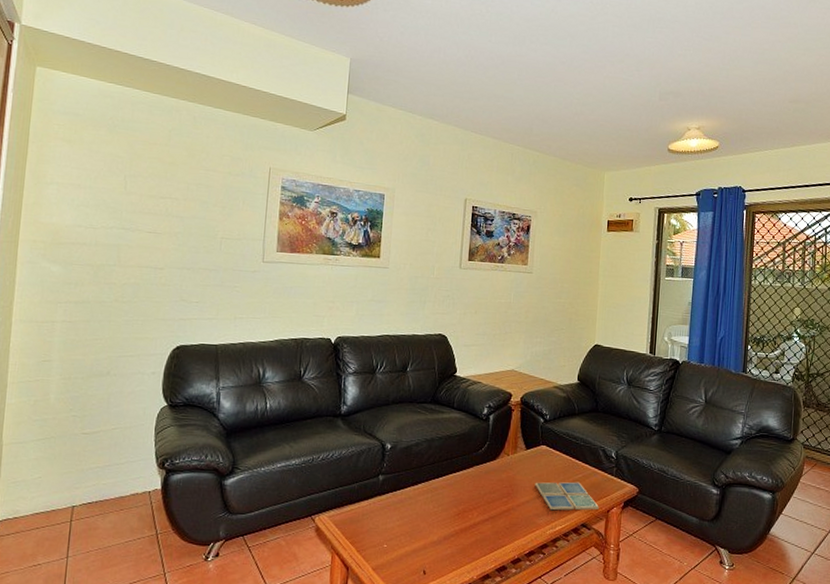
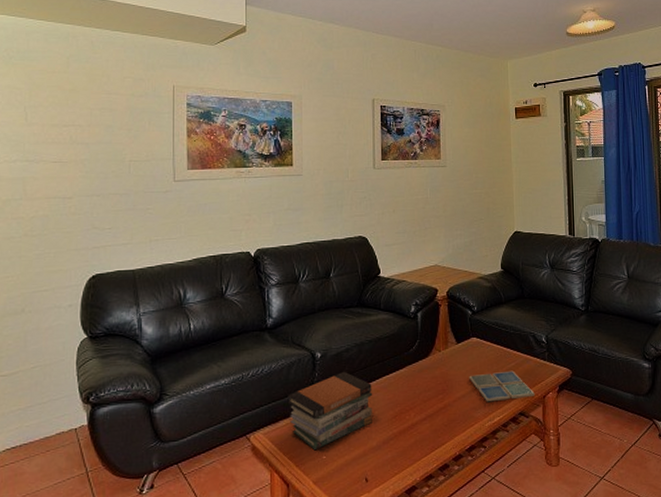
book stack: none [354,464,438,538] -> present [287,371,372,451]

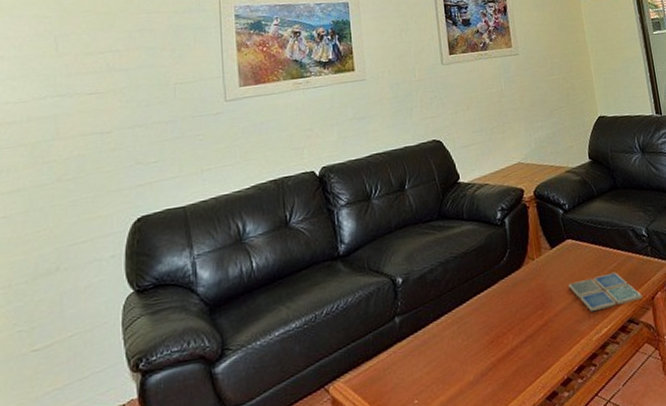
book stack: present [287,371,372,451] -> none [368,295,467,395]

